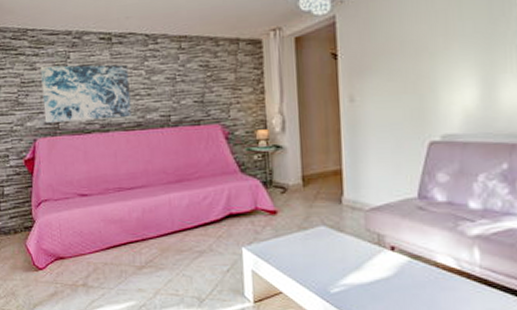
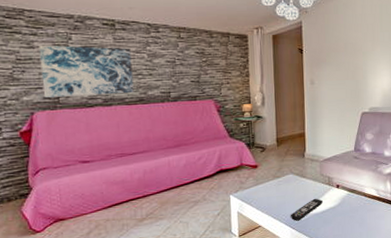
remote control: none [322,262,370,292] -> present [290,198,323,221]

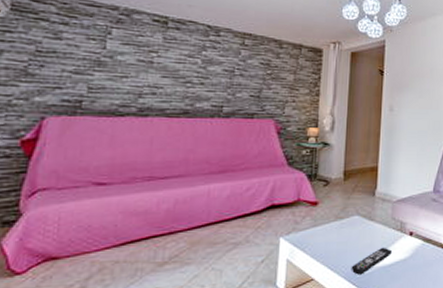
wall art: present [38,45,134,98] -> none [62,36,183,104]

